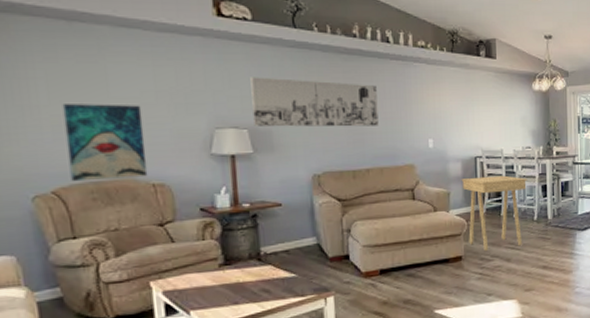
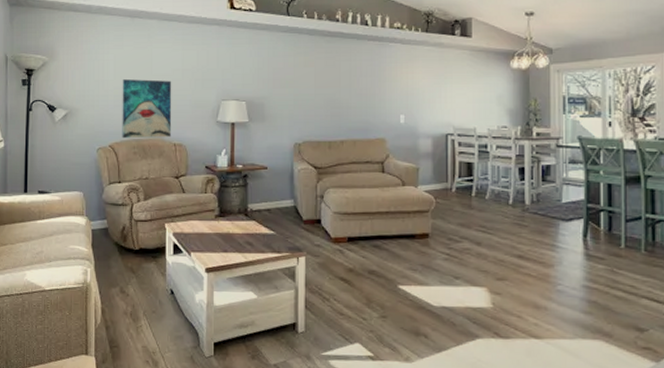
wall art: present [250,77,379,127] -> none [251,57,354,101]
side table: present [461,175,528,251] -> none [431,154,503,231]

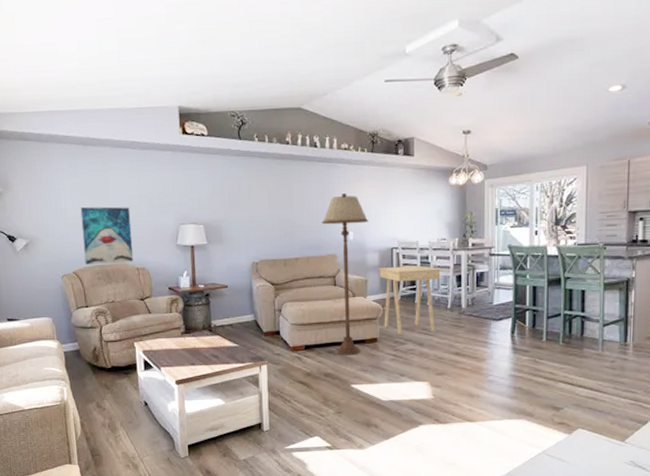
floor lamp: none [370,73,422,251] -> present [321,192,369,355]
side table: none [431,154,503,231] -> present [378,265,442,335]

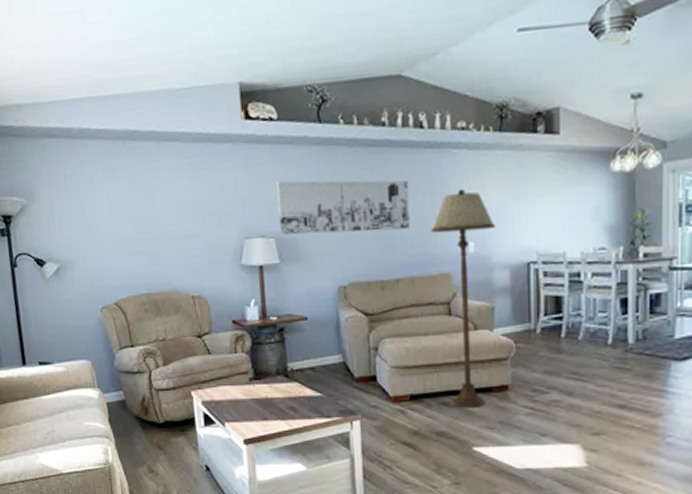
wall art: present [80,206,134,265] -> none [120,218,188,294]
wall art: none [206,181,306,223] -> present [276,180,410,235]
side table: present [378,265,442,335] -> none [509,285,600,380]

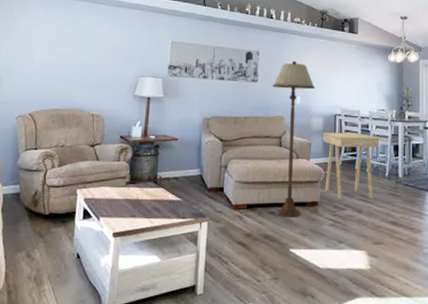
side table: none [509,285,600,380] -> present [321,132,381,200]

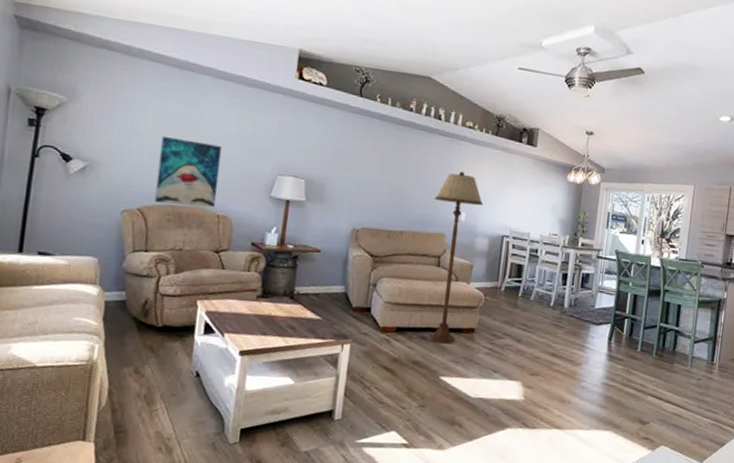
wall art: none [42,53,95,109] -> present [154,137,222,208]
wall art: present [167,40,260,83] -> none [311,134,423,193]
side table: present [321,132,381,200] -> none [483,254,550,329]

